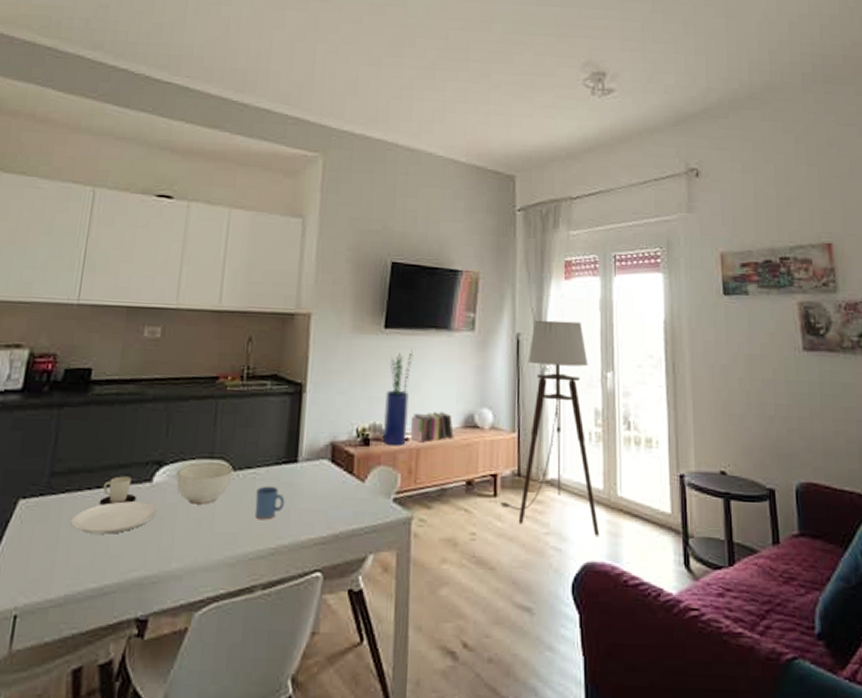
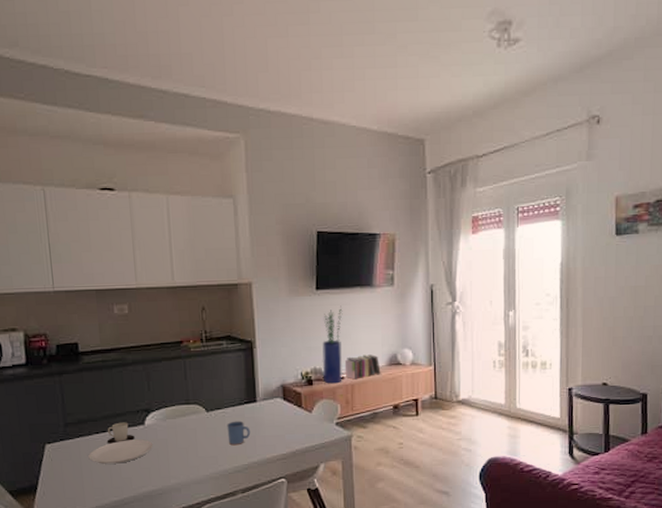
bowl: present [176,463,233,505] -> none [162,407,207,438]
floor lamp: present [500,320,599,536] -> none [421,270,501,438]

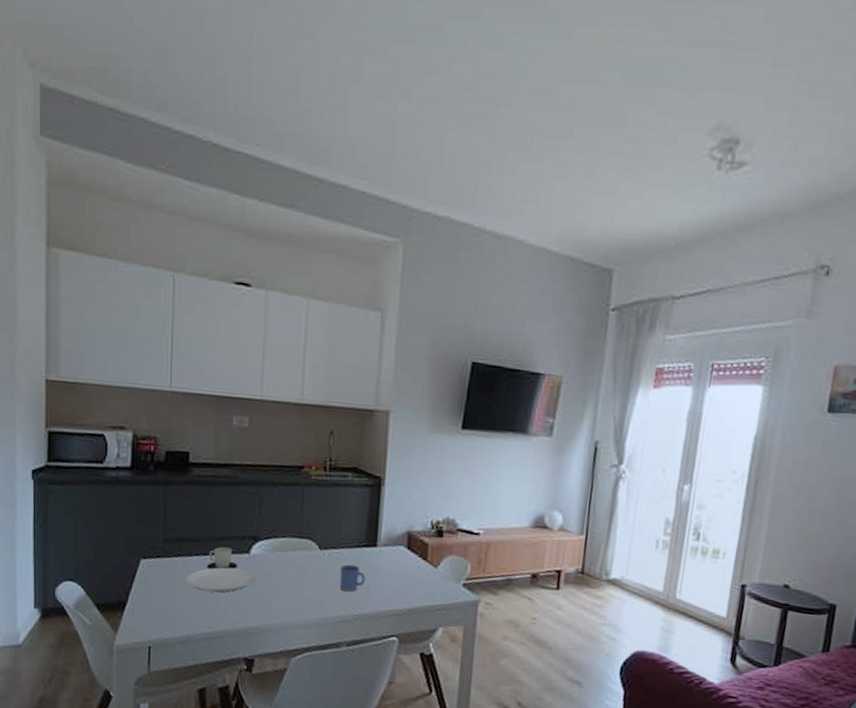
vase: present [322,306,343,384] -> none [456,451,489,540]
books: present [344,354,381,380] -> none [481,510,523,538]

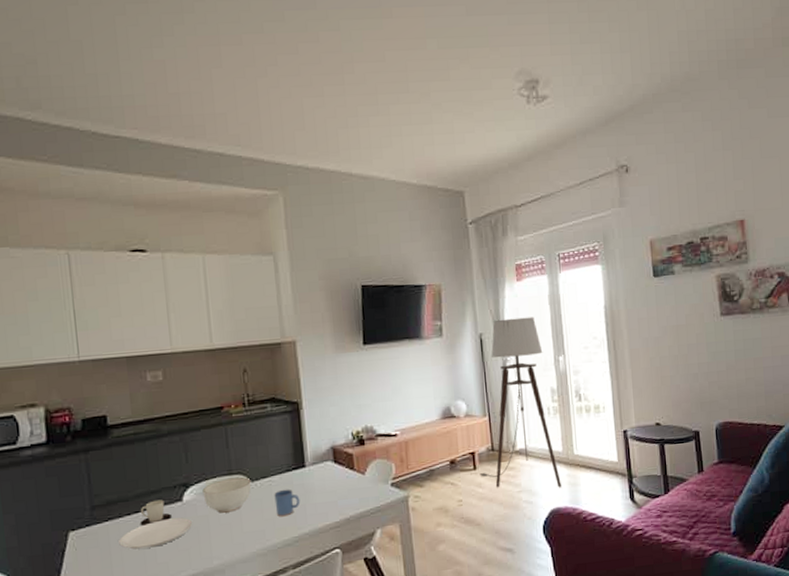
bowl: none [270,541,320,575] -> present [202,477,251,513]
floor lamp: none [562,429,666,631] -> present [479,316,561,488]

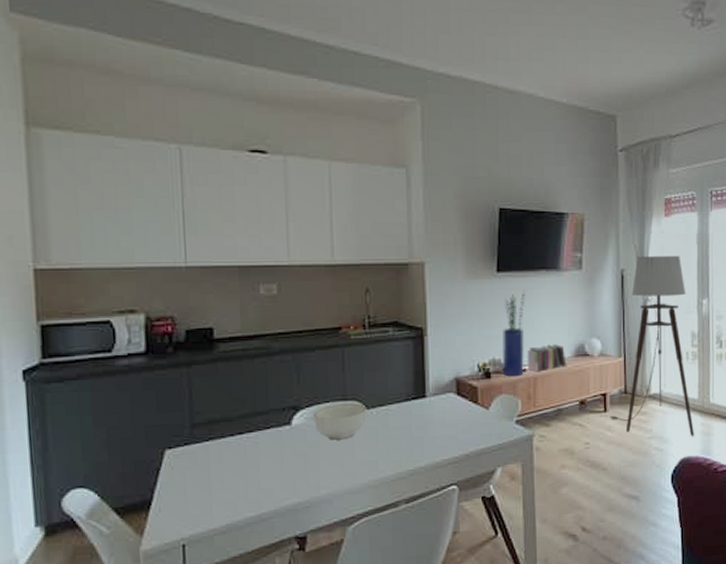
plate: present [119,517,193,550] -> none [219,442,301,473]
cup: present [140,499,171,526] -> none [243,422,278,448]
mug: present [274,489,300,517] -> none [390,419,418,448]
vase: none [373,360,395,443] -> present [502,290,526,377]
books: none [396,408,435,436] -> present [527,344,566,372]

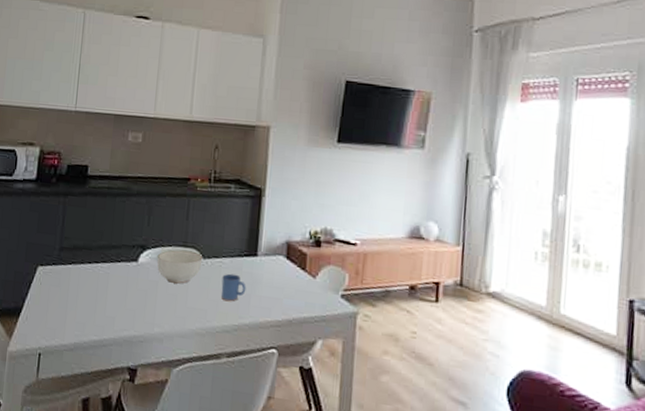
mug: none [390,419,418,448] -> present [221,273,246,302]
vase: present [502,290,526,377] -> none [333,163,364,250]
books: present [527,344,566,372] -> none [358,221,400,249]
floor lamp: present [610,255,694,436] -> none [441,141,540,348]

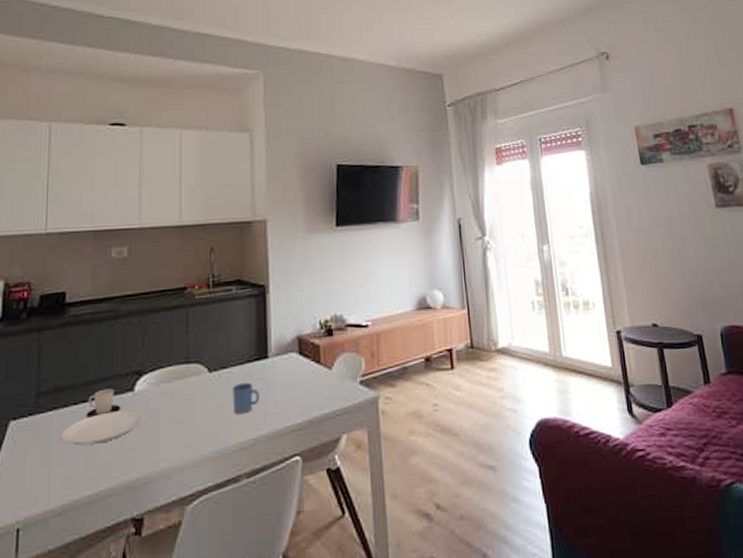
plate: none [76,275,143,300] -> present [61,410,143,445]
cup: none [97,255,126,277] -> present [86,388,120,418]
bowl: present [157,250,203,284] -> none [156,367,209,407]

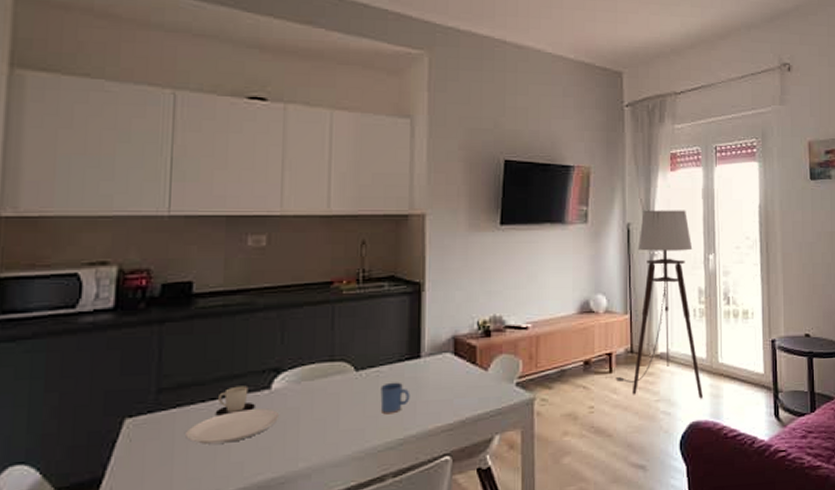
floor lamp: none [457,202,549,395] -> present [615,210,703,399]

